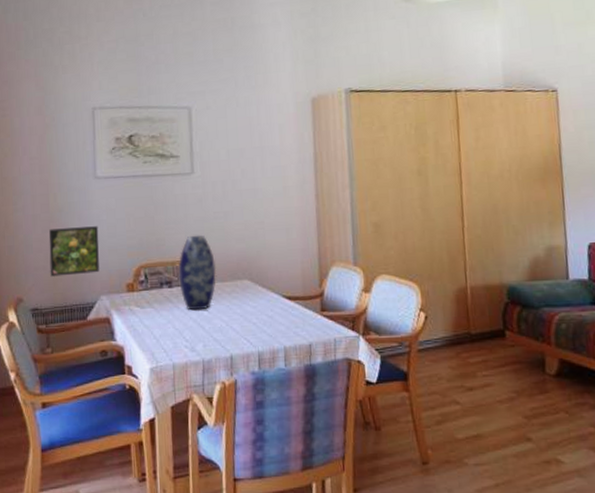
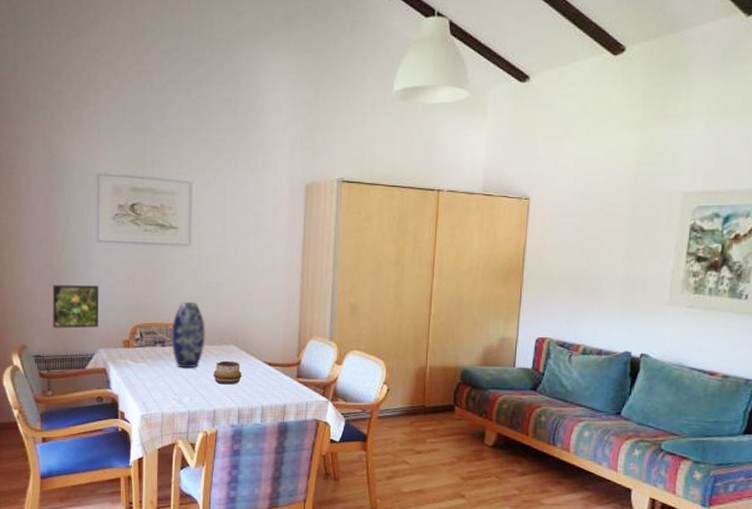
decorative bowl: none [227,297,259,326] -> present [213,360,242,385]

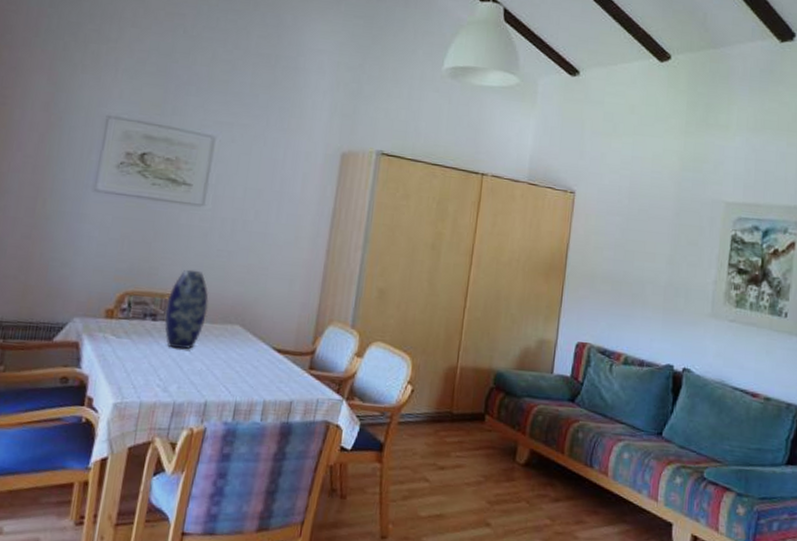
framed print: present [52,285,99,329] -> none [20,236,87,292]
decorative bowl: present [213,360,242,385] -> none [210,343,245,373]

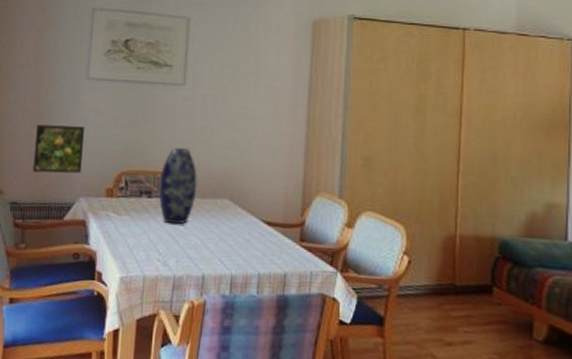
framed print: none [20,236,87,292] -> present [33,124,85,174]

